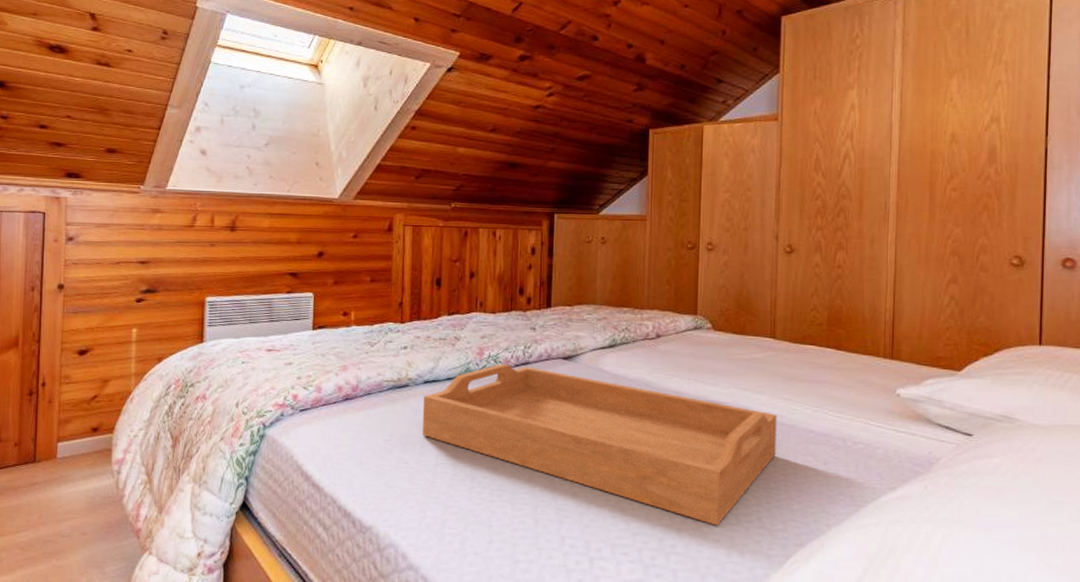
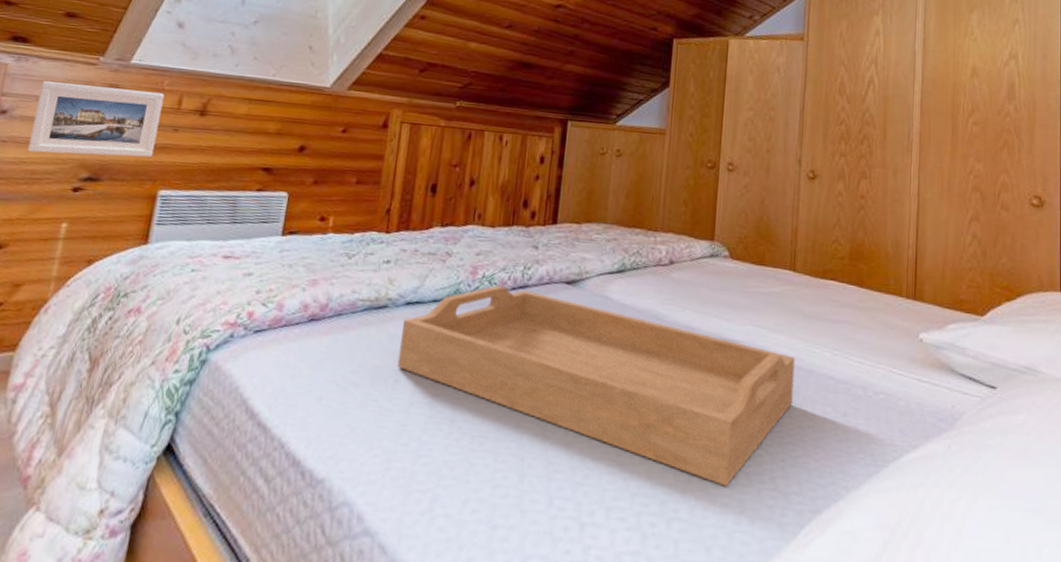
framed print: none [94,210,199,272] -> present [27,81,164,158]

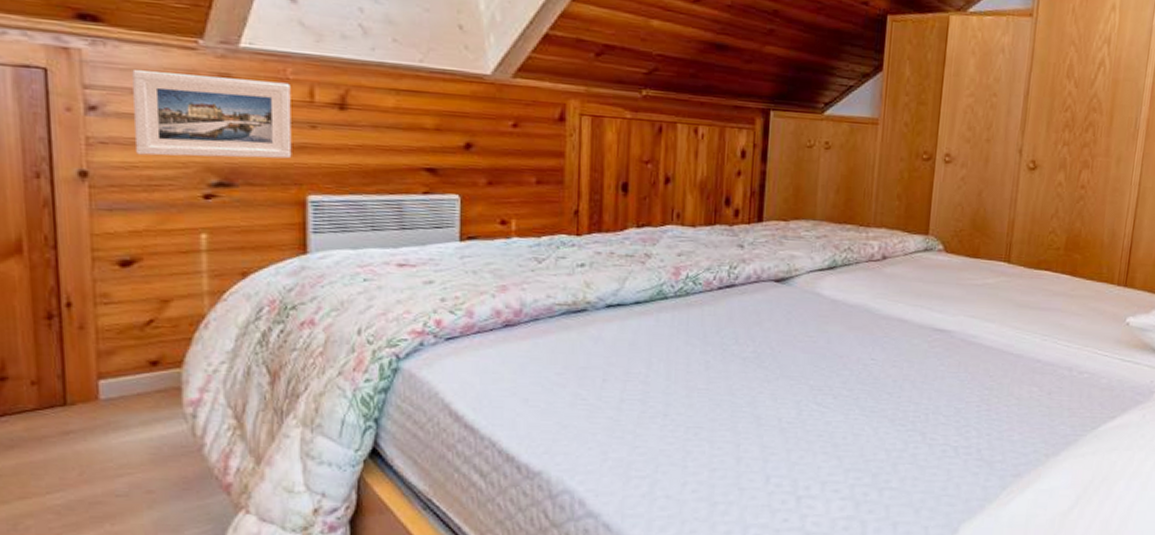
serving tray: present [396,285,795,487] -> none [603,285,1005,459]

